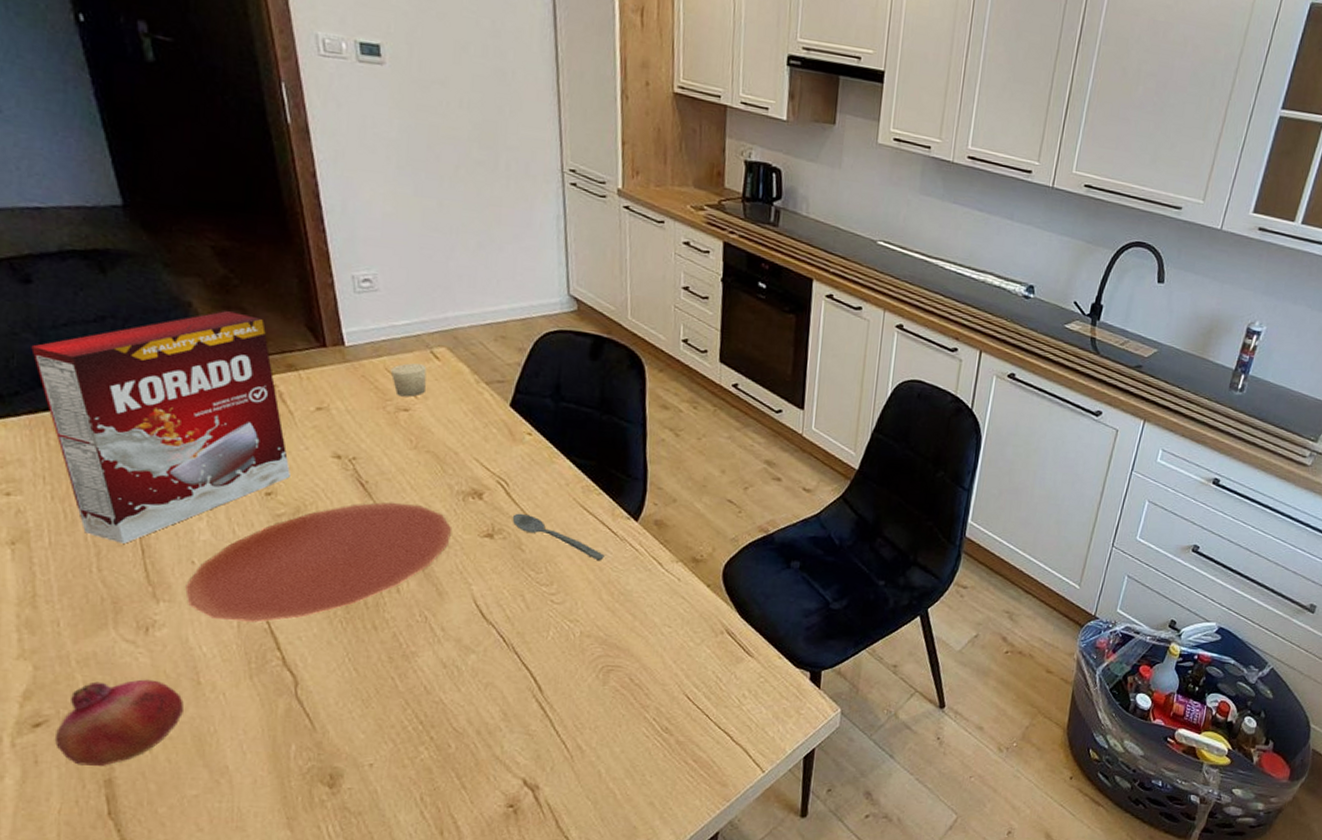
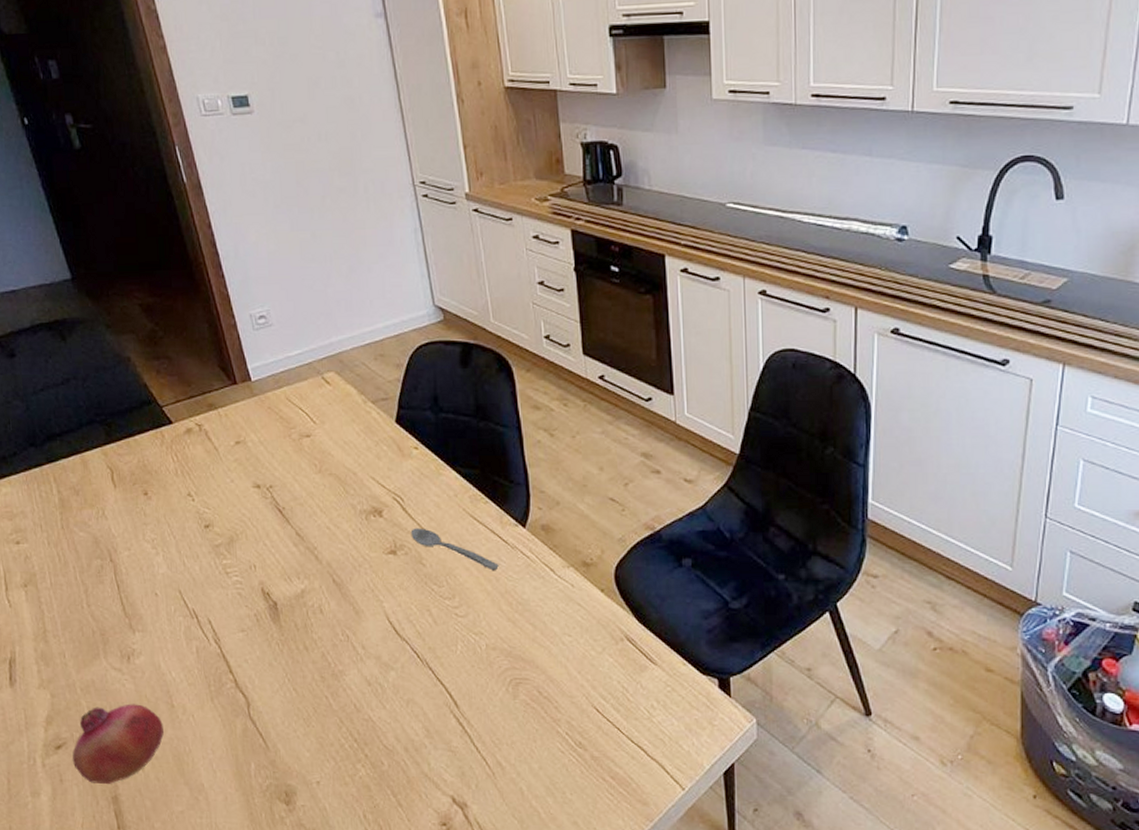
cereal box: present [31,311,291,544] -> none [21,361,222,580]
plate: present [185,502,453,623] -> none [153,526,360,648]
candle: present [390,363,427,398] -> none [291,391,322,424]

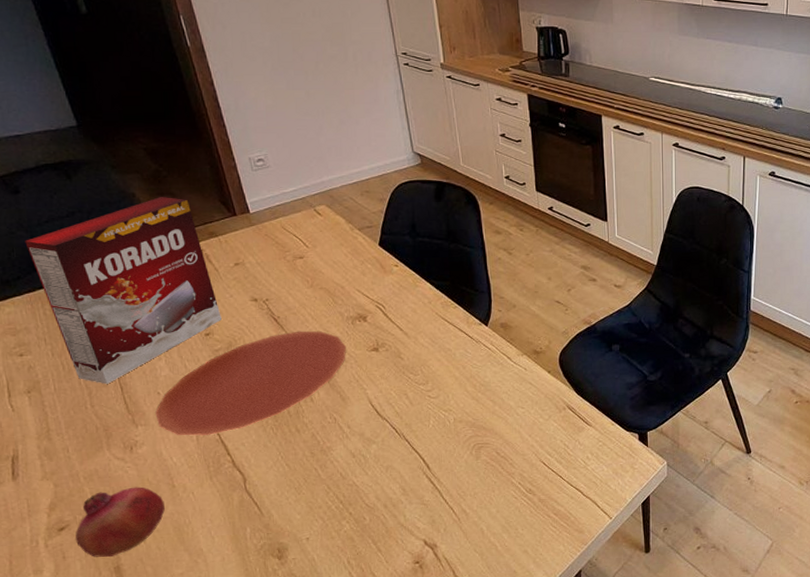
cereal box: none [21,361,222,580] -> present [25,197,222,384]
plate: none [153,526,360,648] -> present [155,330,347,436]
spoon: present [410,528,499,570] -> none [391,329,465,360]

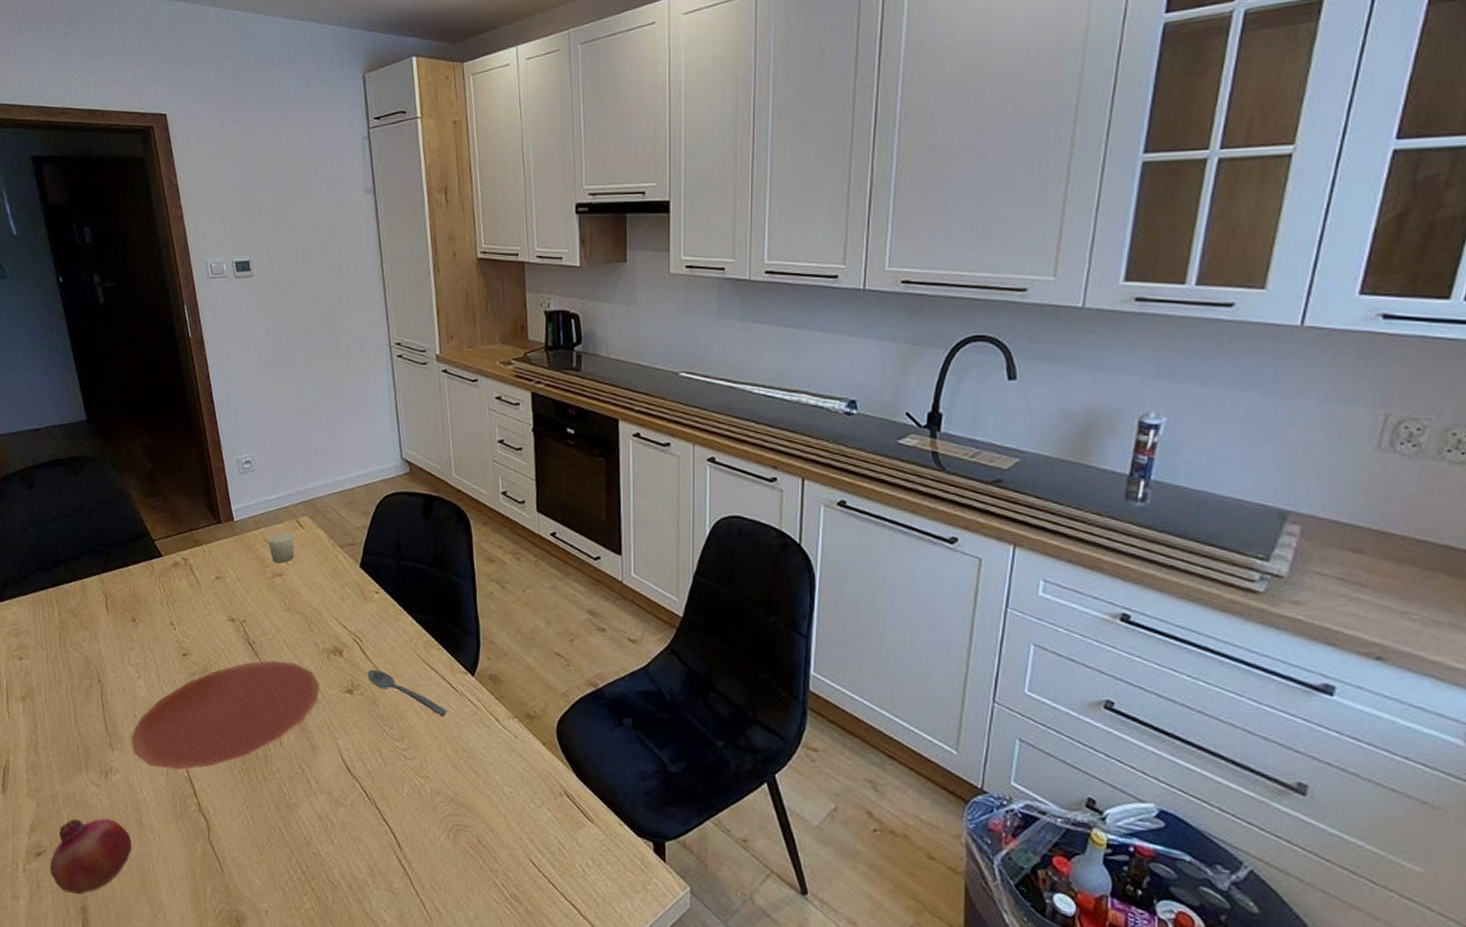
cereal box: present [25,197,222,384] -> none [34,499,199,699]
candle: none [286,220,314,248] -> present [267,533,294,564]
spoon: none [391,329,465,360] -> present [367,669,447,715]

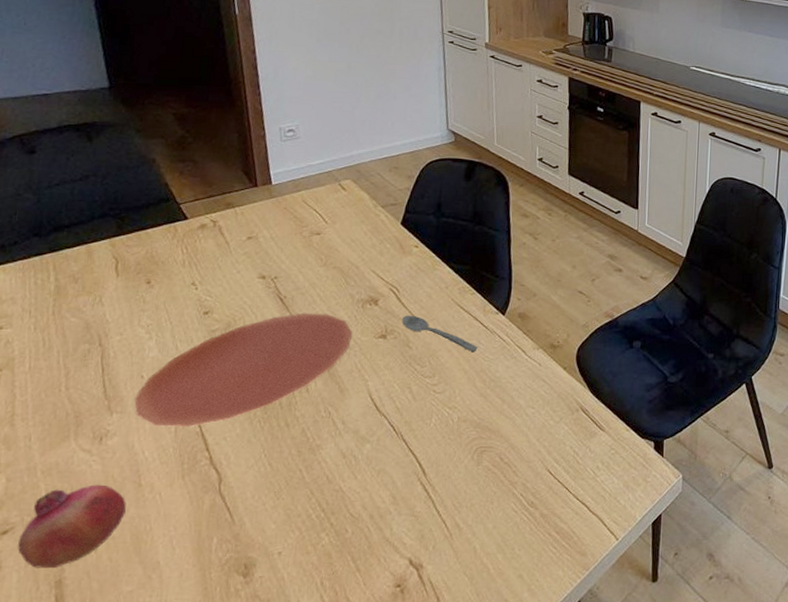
candle: present [267,533,294,564] -> none [306,195,336,223]

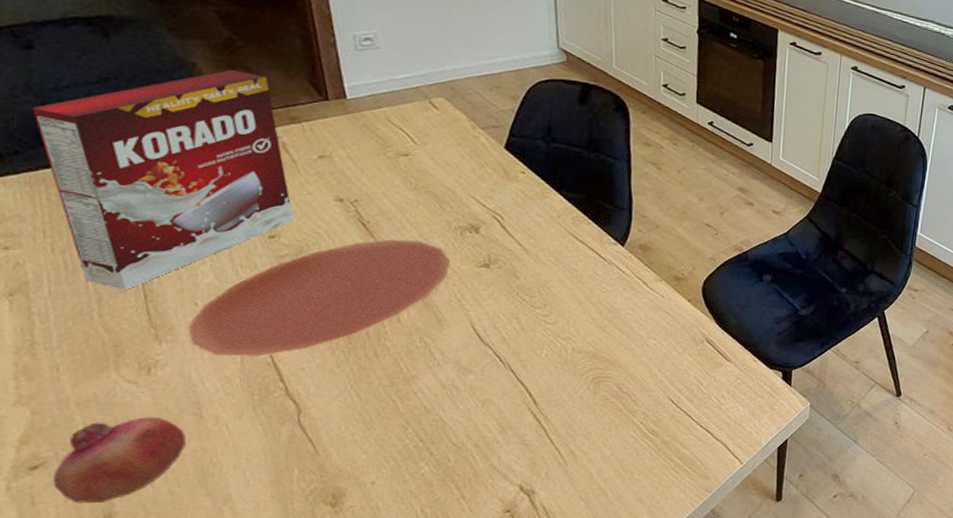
cereal box: none [30,164,225,364] -> present [32,70,294,290]
spoon: present [402,315,478,351] -> none [507,244,594,282]

